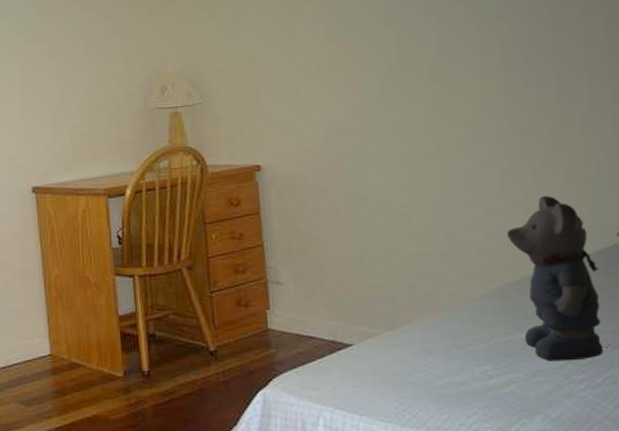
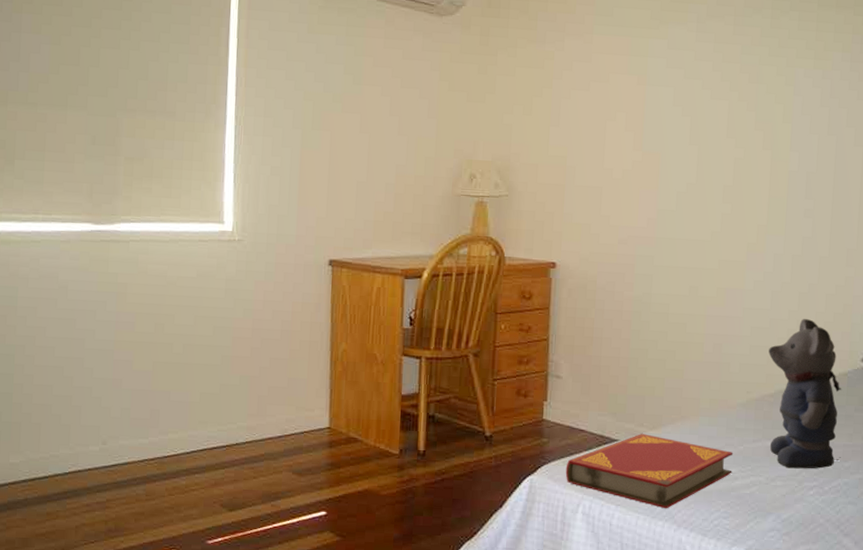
hardback book: none [299,336,486,416] -> present [565,434,734,509]

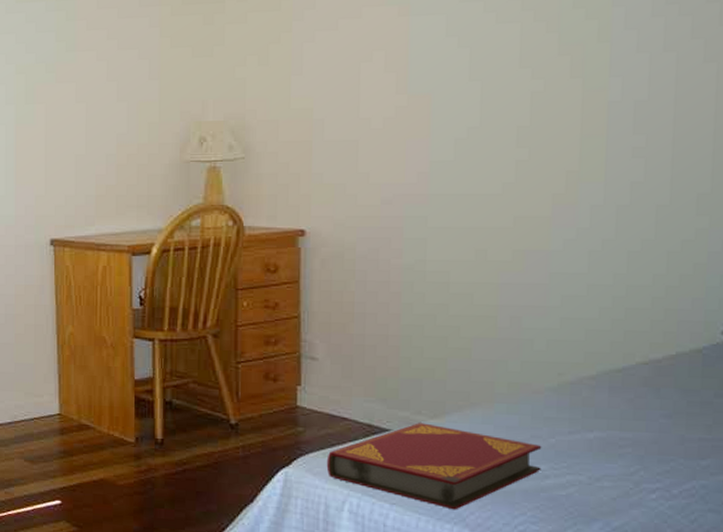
bear: present [769,319,842,469] -> none [587,283,696,468]

